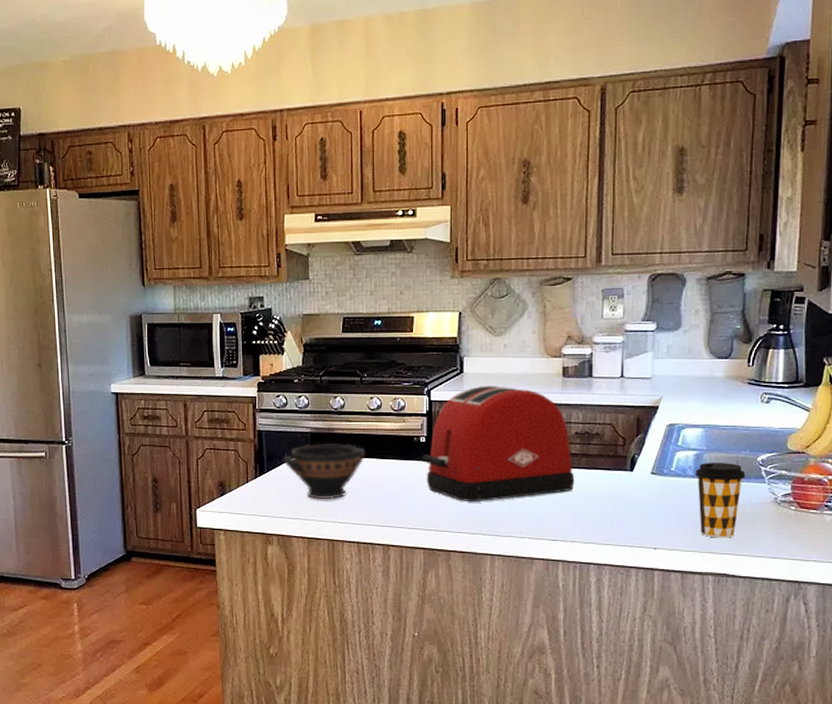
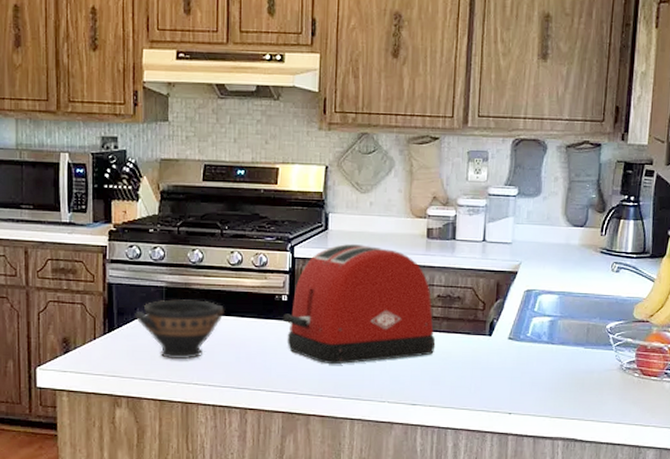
coffee cup: present [694,462,746,538] -> none [549,328,596,404]

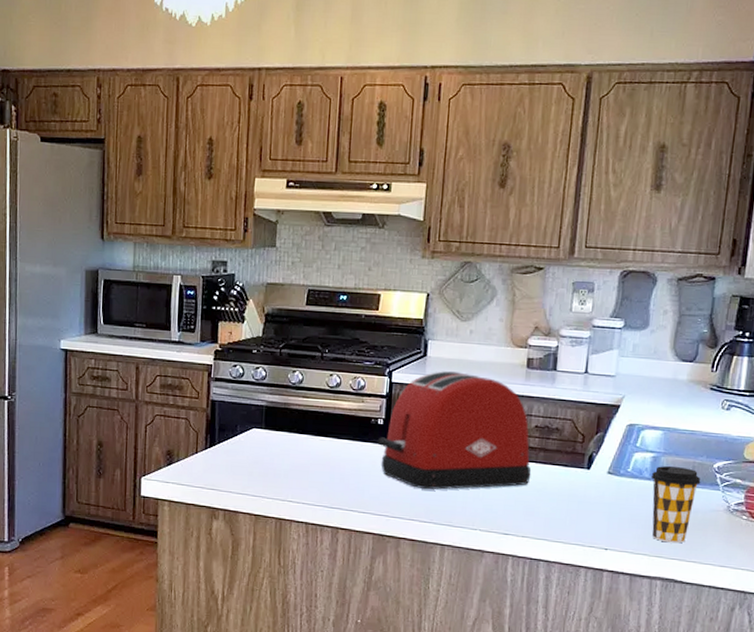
bowl: present [135,299,224,359] -> none [235,418,321,477]
coffee cup: none [549,328,596,404] -> present [650,465,701,544]

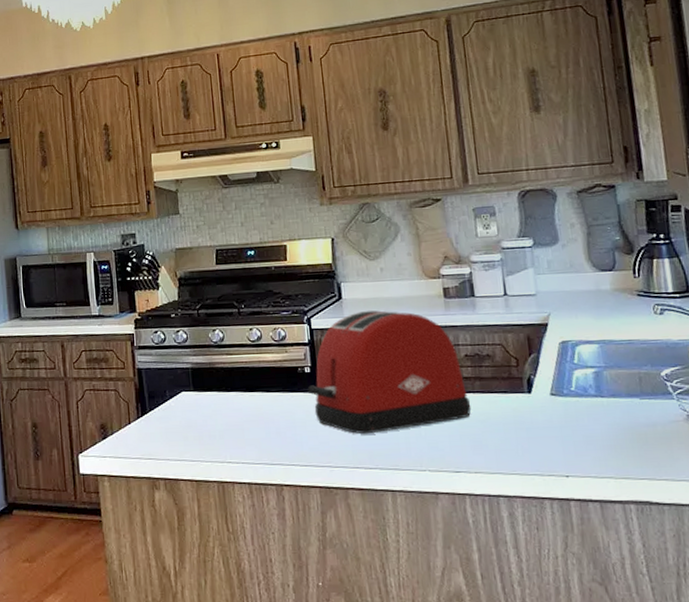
coffee cup: present [650,465,701,544] -> none [597,379,652,462]

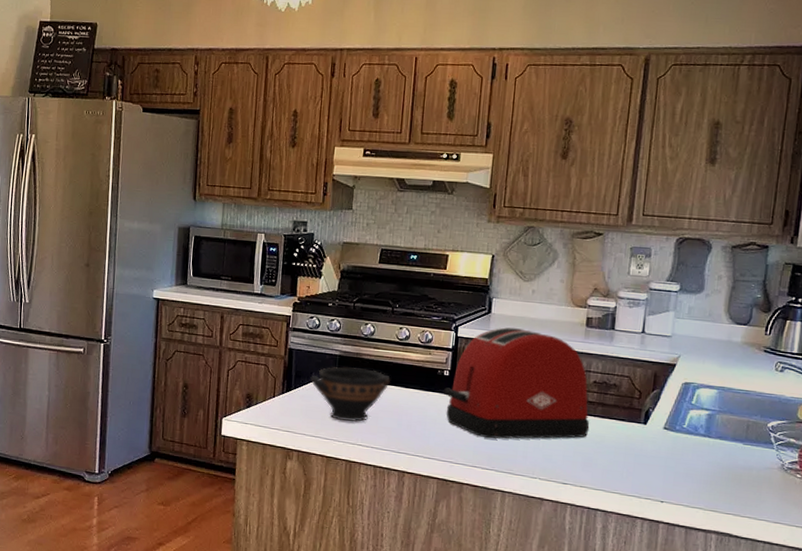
bowl: none [165,378,250,438] -> present [310,367,390,422]

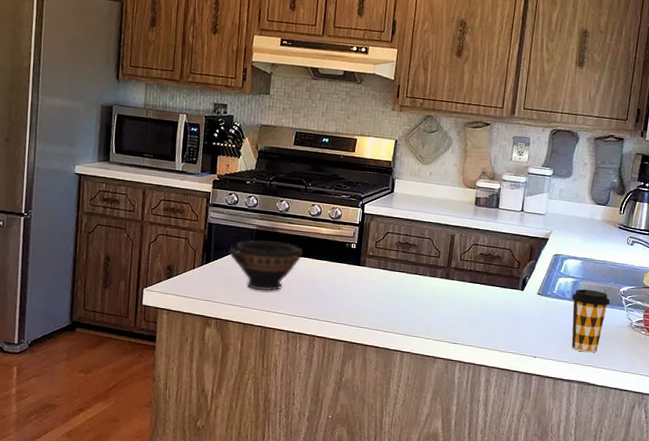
toaster: present [443,327,590,439] -> none [350,205,477,305]
coffee cup: none [705,423,756,499] -> present [571,289,611,353]

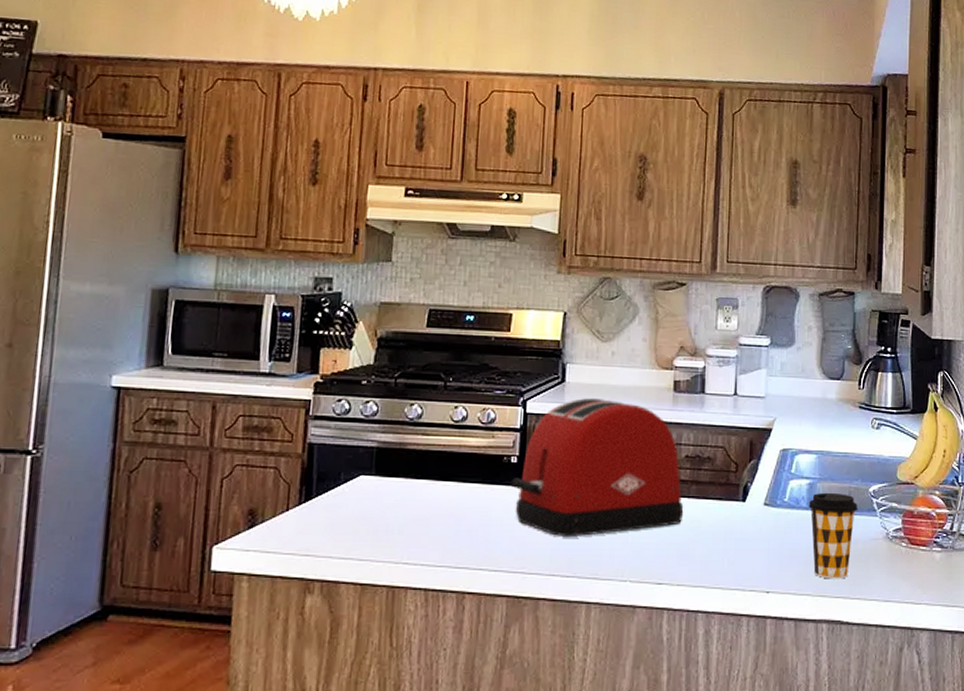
bowl: present [228,240,303,291] -> none [337,462,444,533]
toaster: none [350,205,477,305] -> present [510,397,684,538]

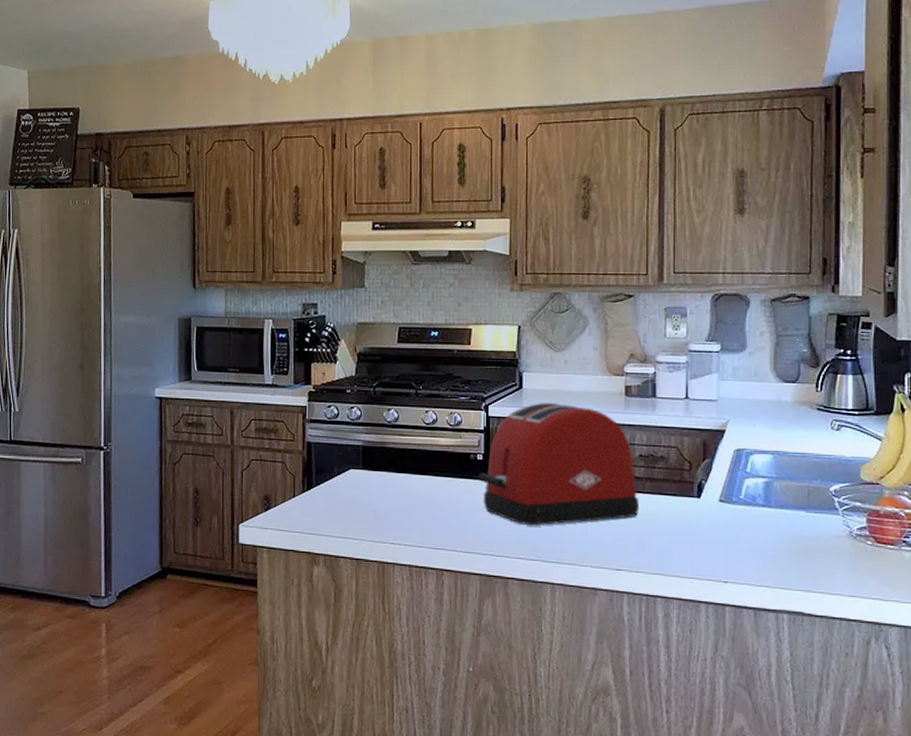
coffee cup: present [808,492,858,579] -> none [765,490,819,573]

